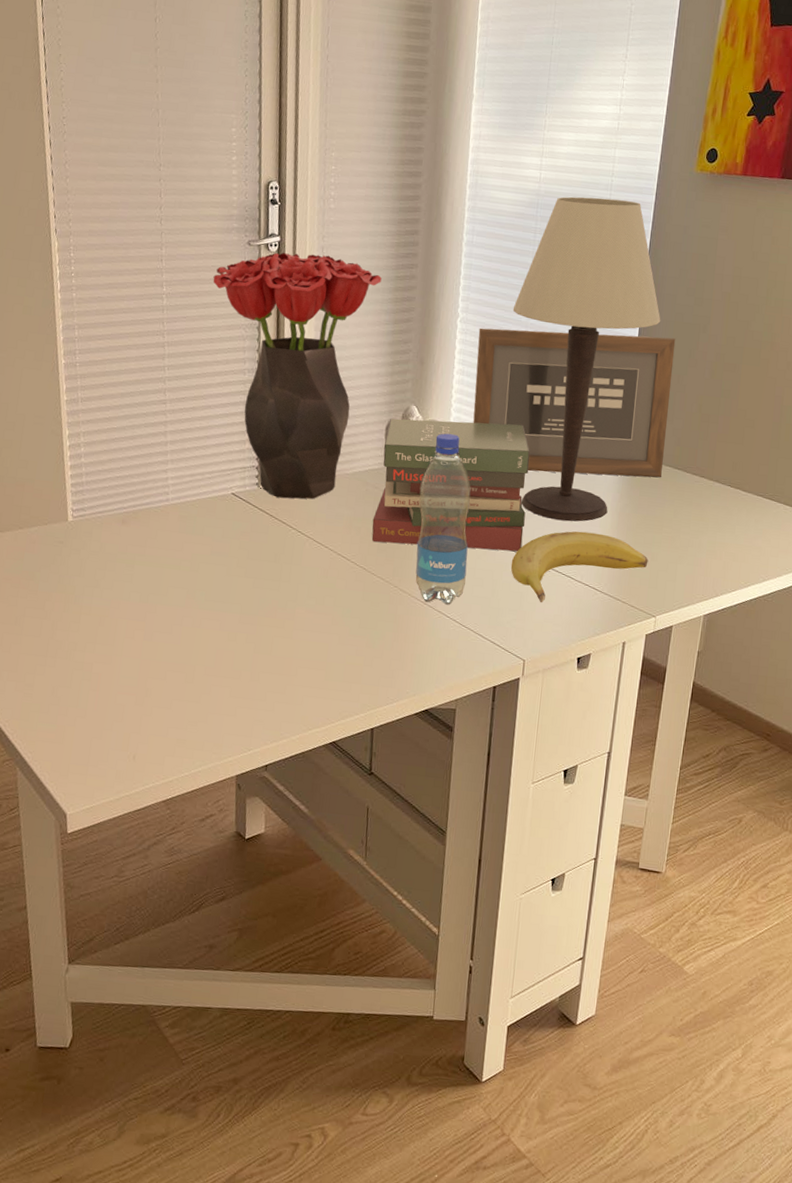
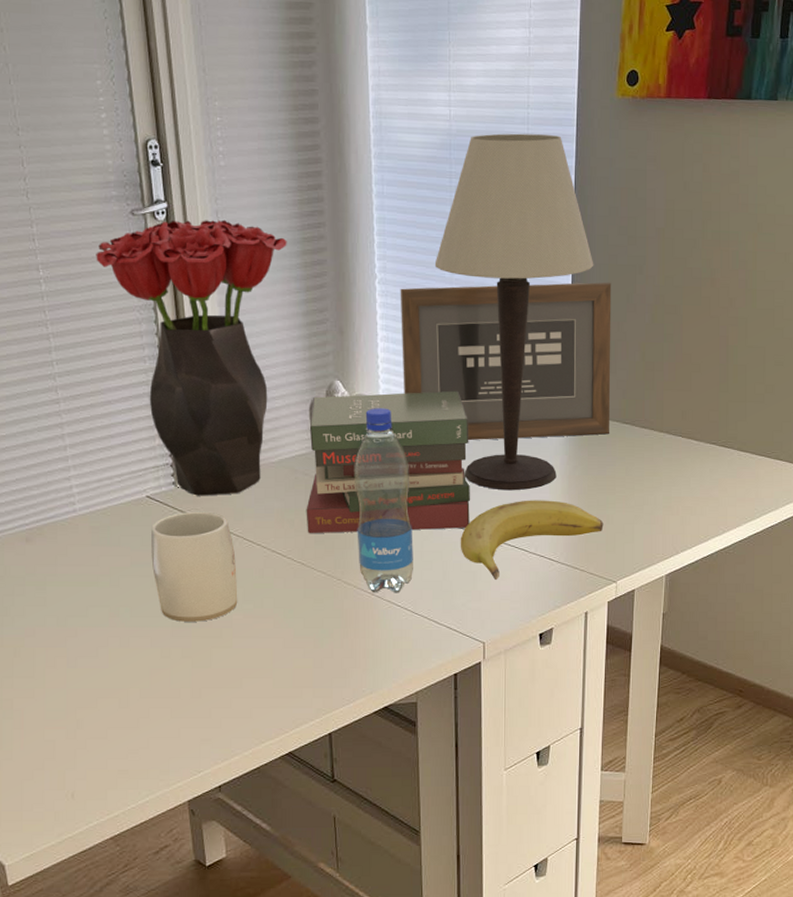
mug: none [229,511,305,612] -> present [151,511,238,622]

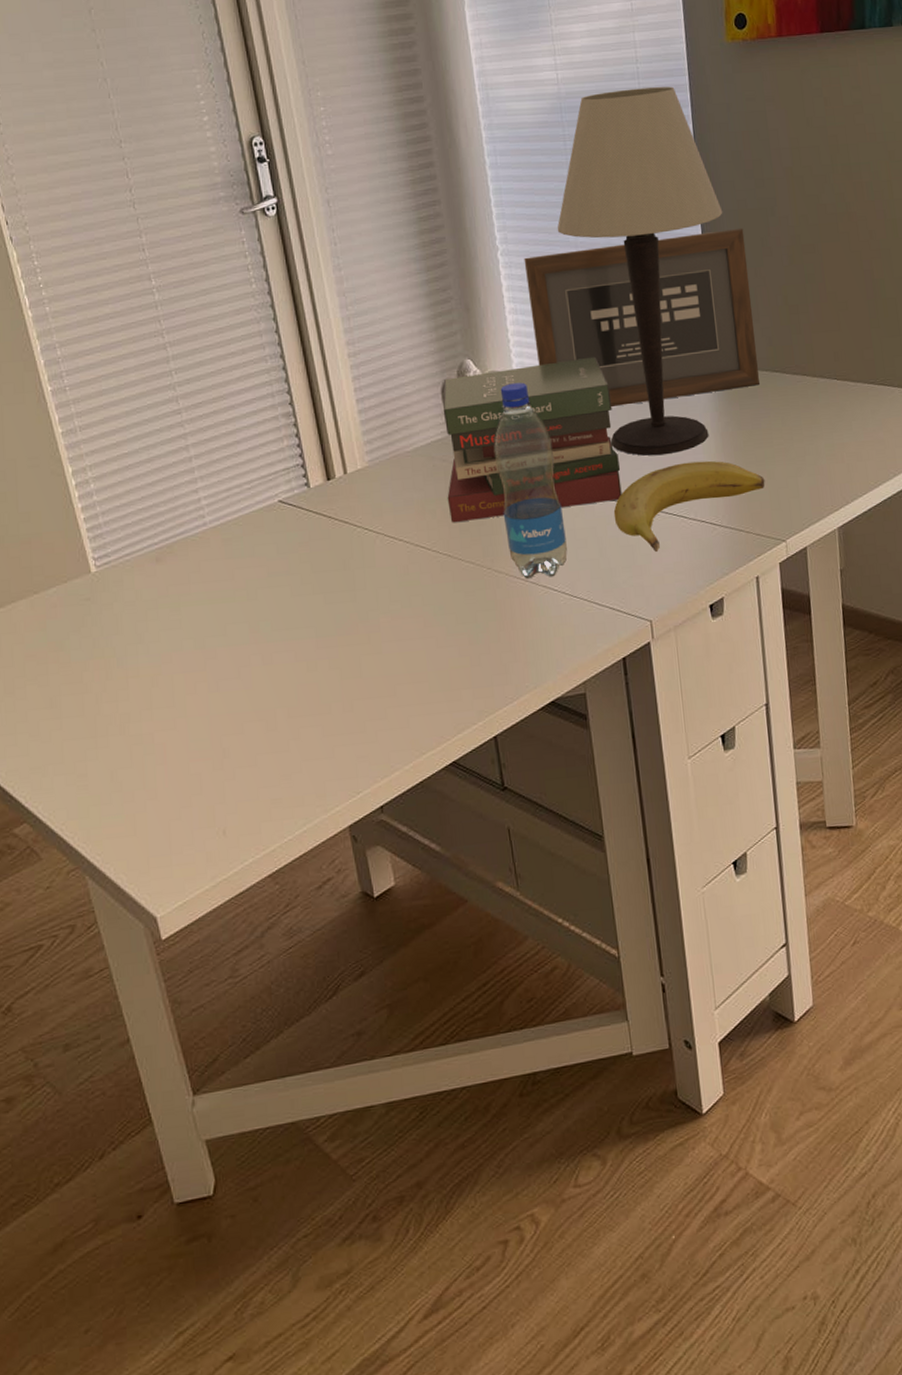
bouquet: present [96,219,287,496] -> none [208,208,403,495]
mug: present [151,511,238,622] -> none [286,510,384,631]

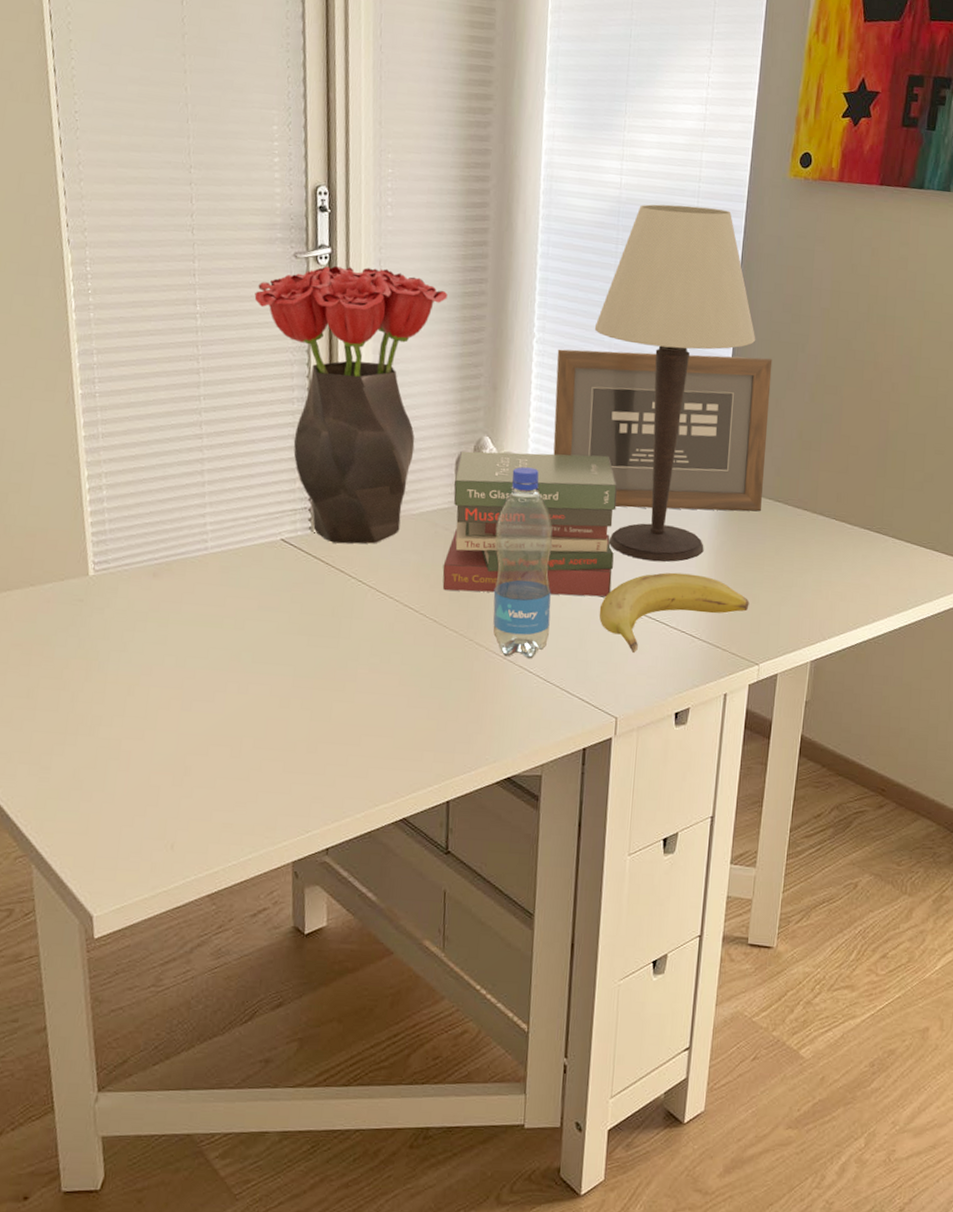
bouquet: none [208,208,403,495] -> present [254,265,448,544]

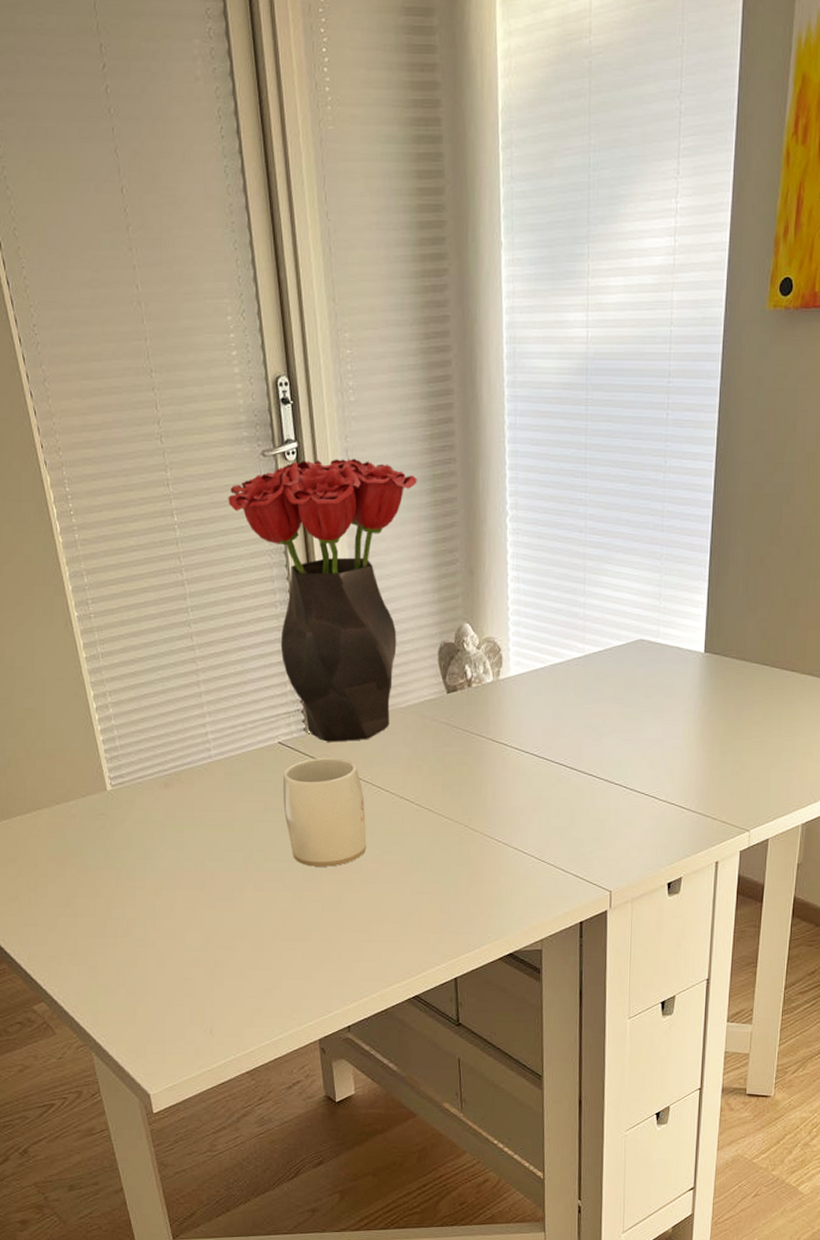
mug: none [279,558,367,673] -> present [283,757,367,867]
books: present [442,451,617,597] -> none [434,632,601,780]
bottle: present [493,467,553,659] -> none [482,651,541,841]
picture frame: present [553,349,773,512] -> none [531,513,755,685]
table lamp: present [594,204,756,562] -> none [568,354,737,736]
fruit: present [599,572,749,654] -> none [588,745,738,829]

